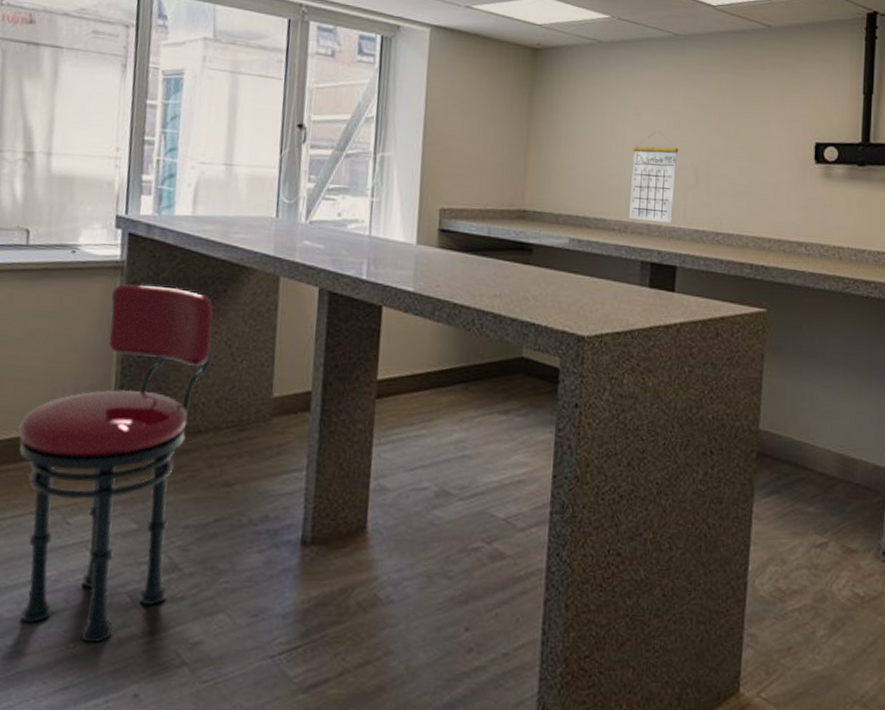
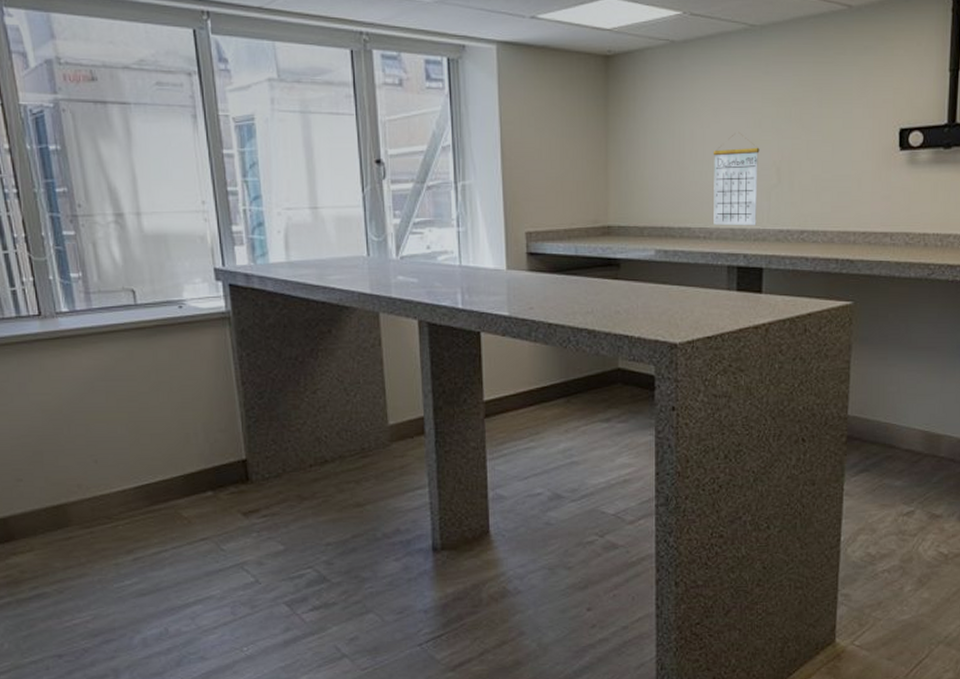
stool: present [18,284,214,643] -> none [162,333,327,646]

